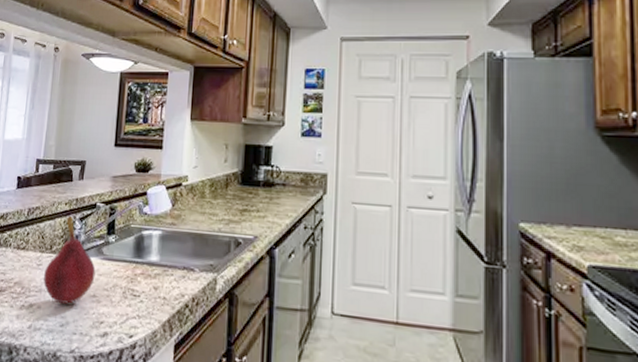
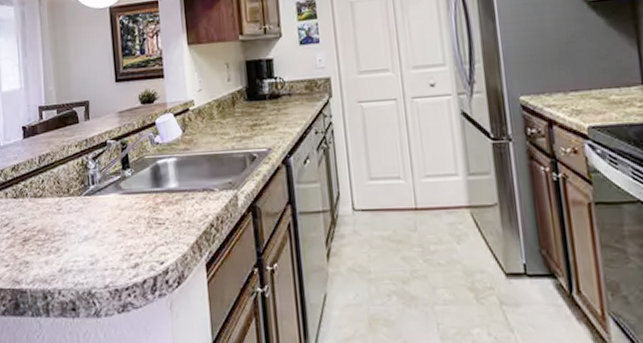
fruit: present [43,216,96,304] -> none [66,157,117,243]

